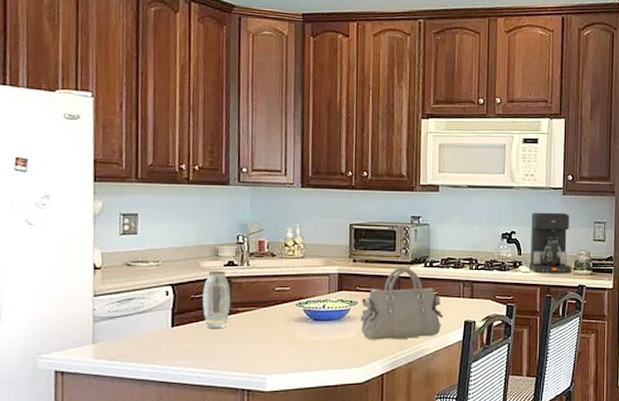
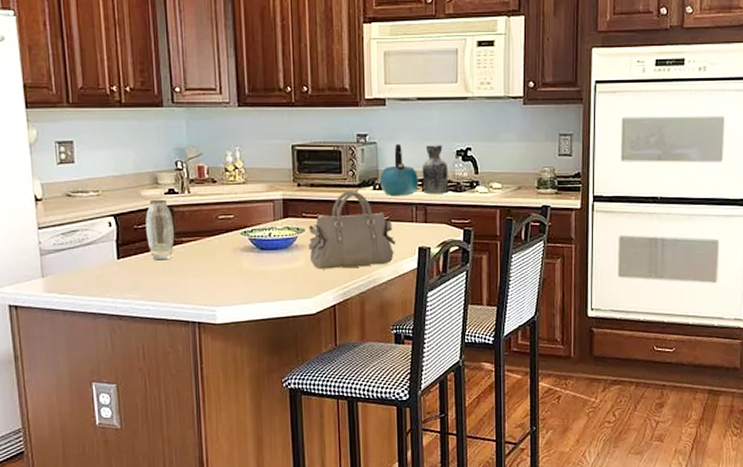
kettle: none [431,226,467,273] -> present [380,144,419,195]
ceramic jug: none [470,228,494,274] -> present [422,145,449,196]
coffee maker: present [528,212,571,274] -> none [486,125,534,195]

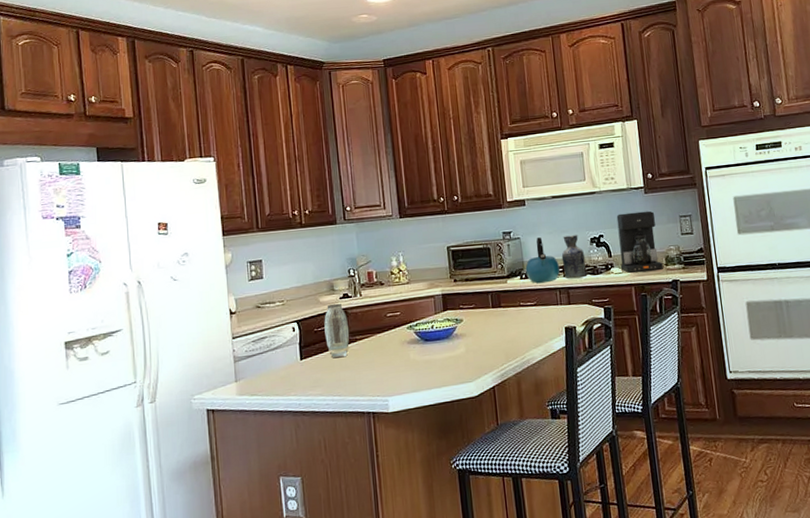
shoulder bag: present [308,191,396,270] -> none [466,282,545,355]
coffee maker: none [486,125,534,195] -> present [616,211,663,274]

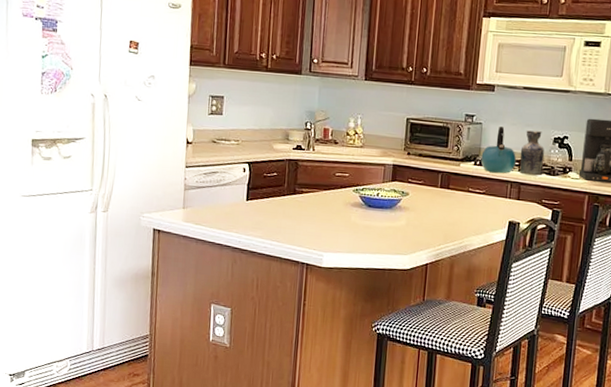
vase: present [324,303,350,359] -> none [273,152,298,206]

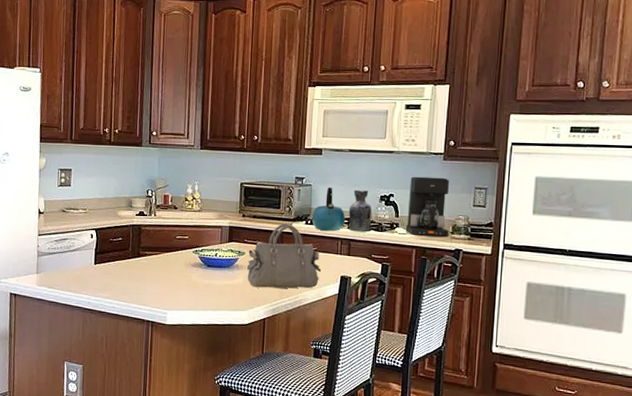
shoulder bag: none [410,163,489,233] -> present [246,223,322,289]

